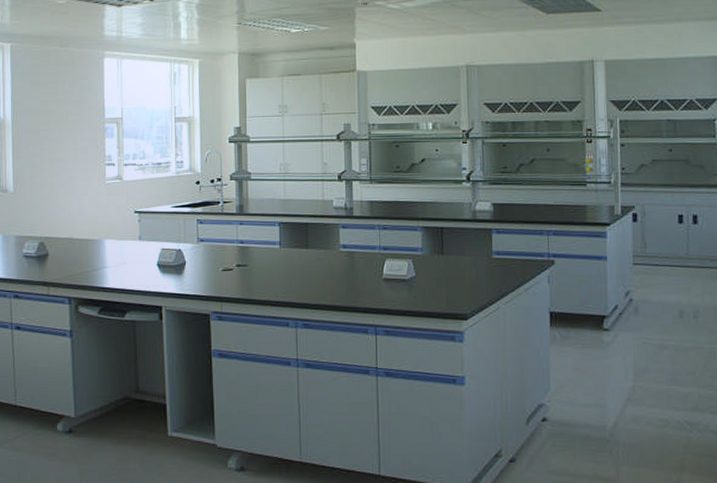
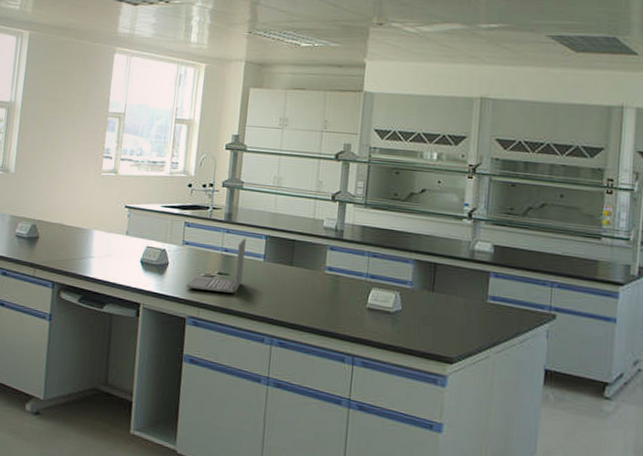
laptop: none [206,227,261,284] -> present [186,237,247,293]

